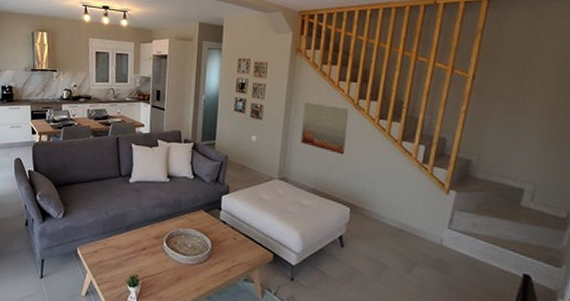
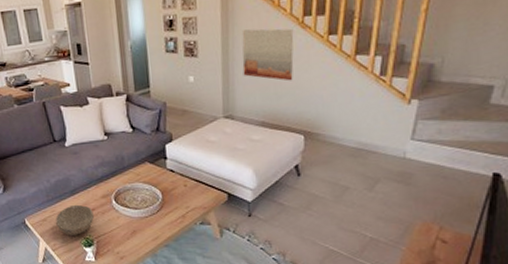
bowl: none [106,241,144,273] -> present [55,204,94,236]

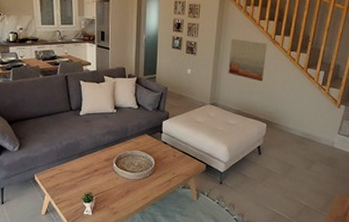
bowl: present [55,204,94,236] -> none [62,165,96,192]

